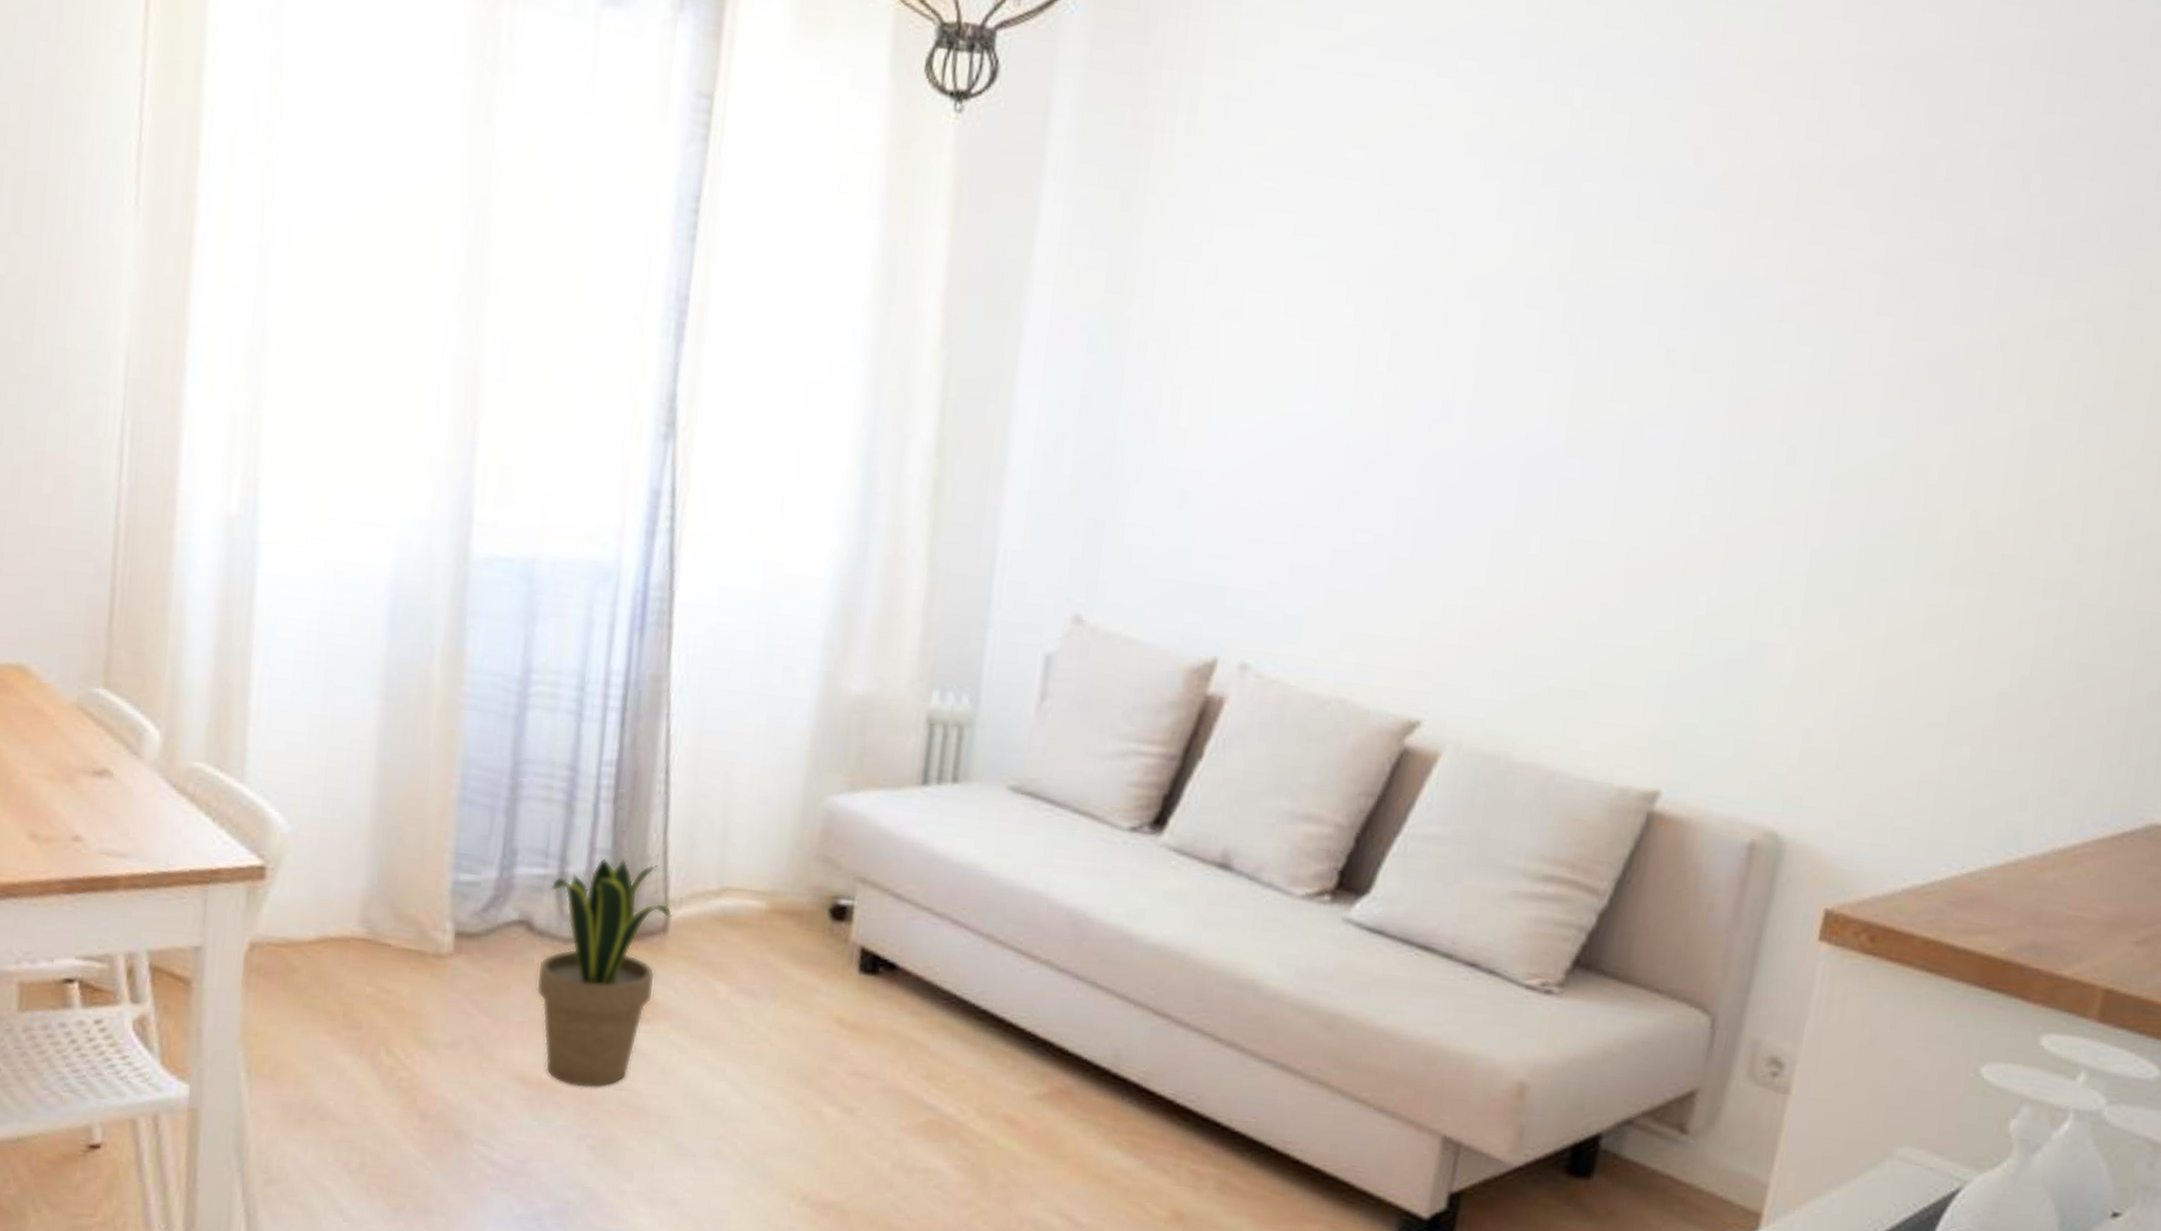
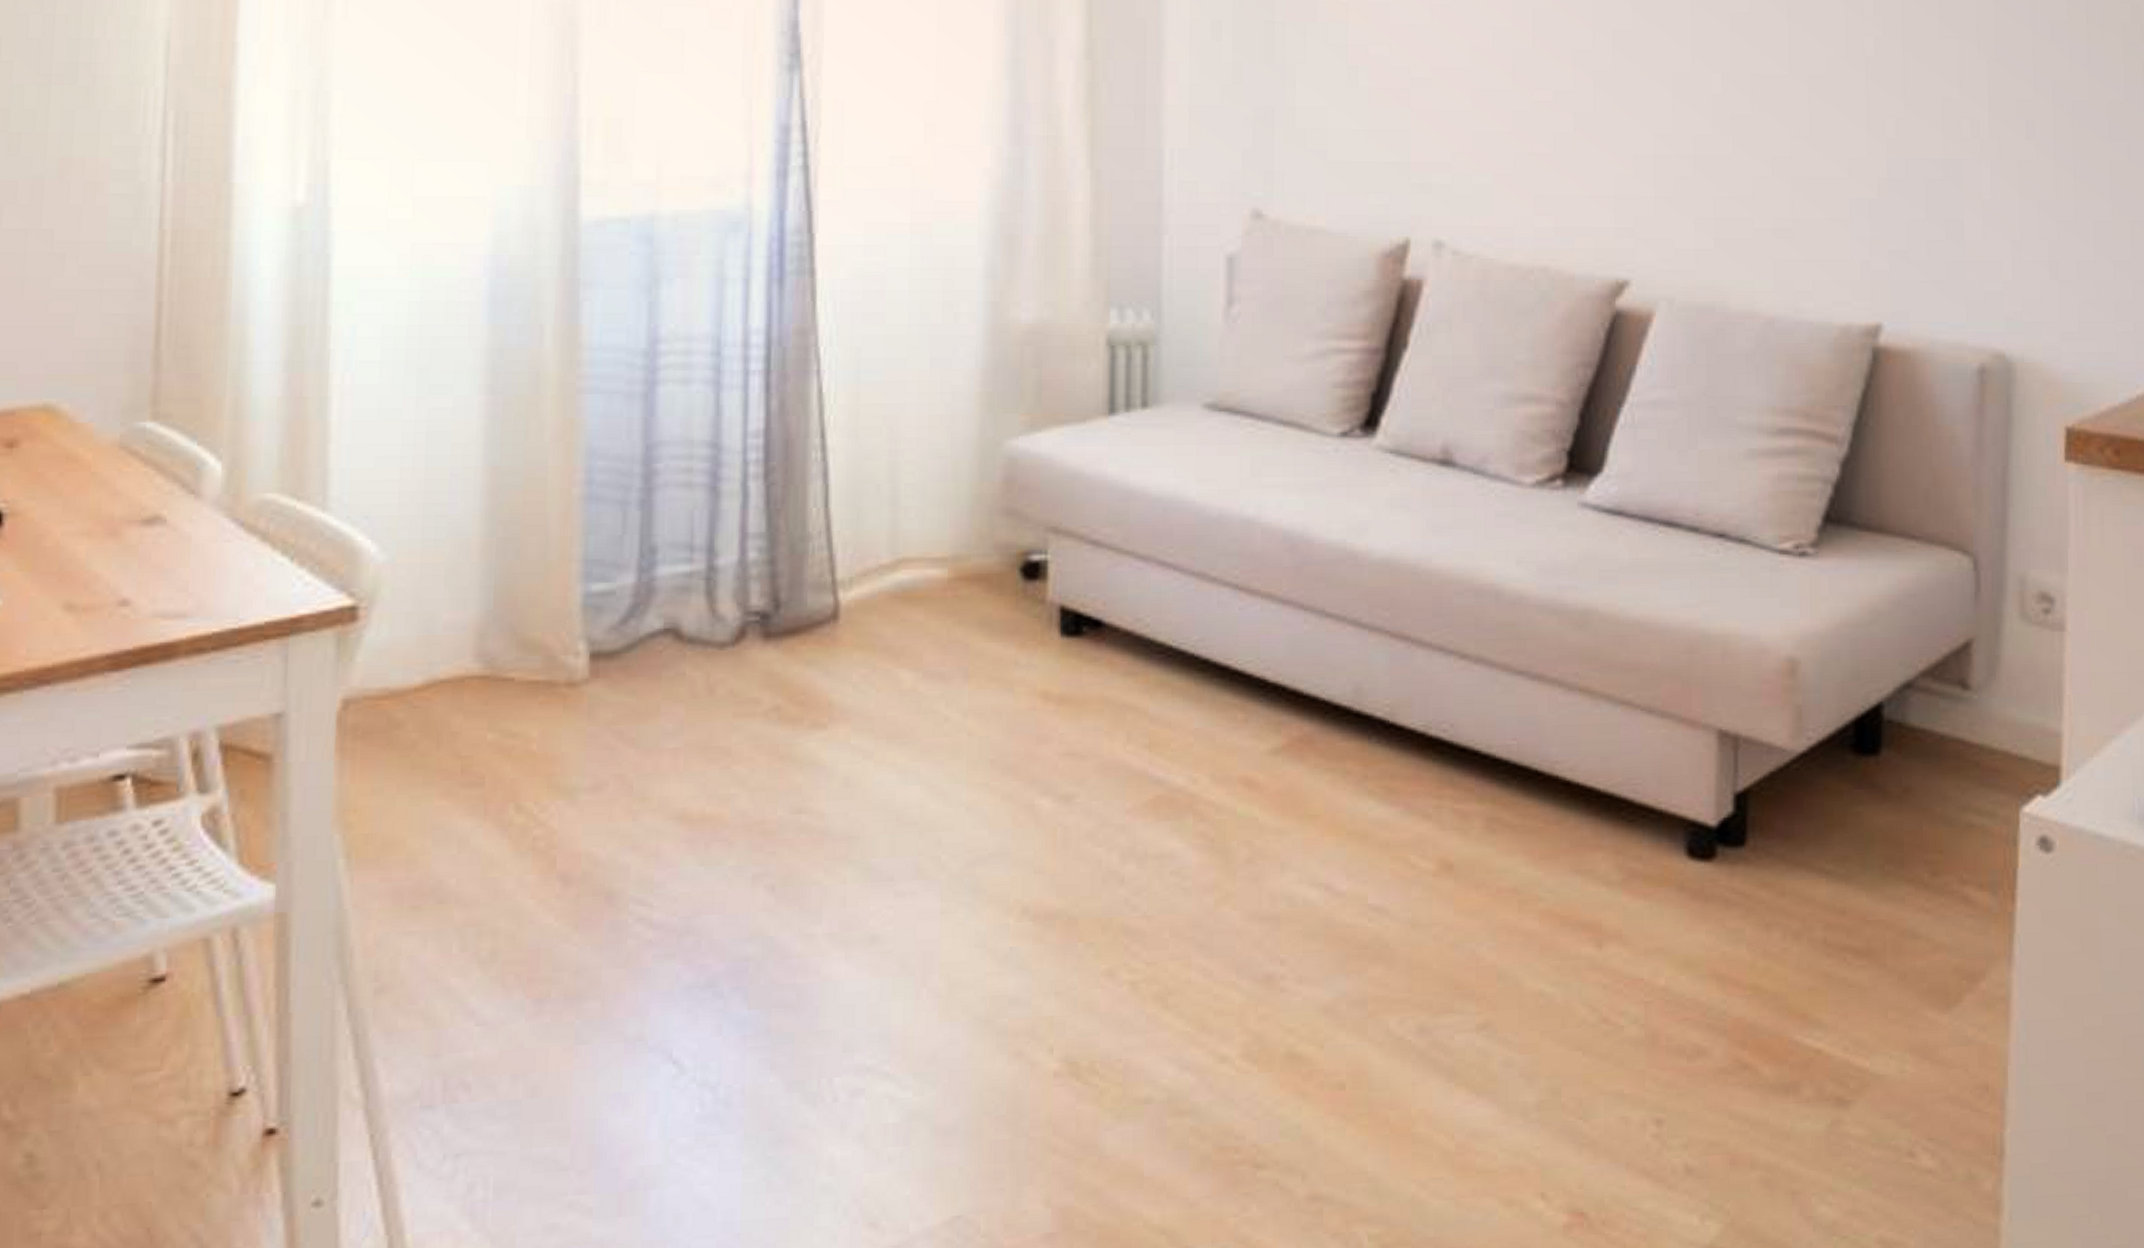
potted plant: present [536,857,672,1088] -> none [690,540,841,817]

